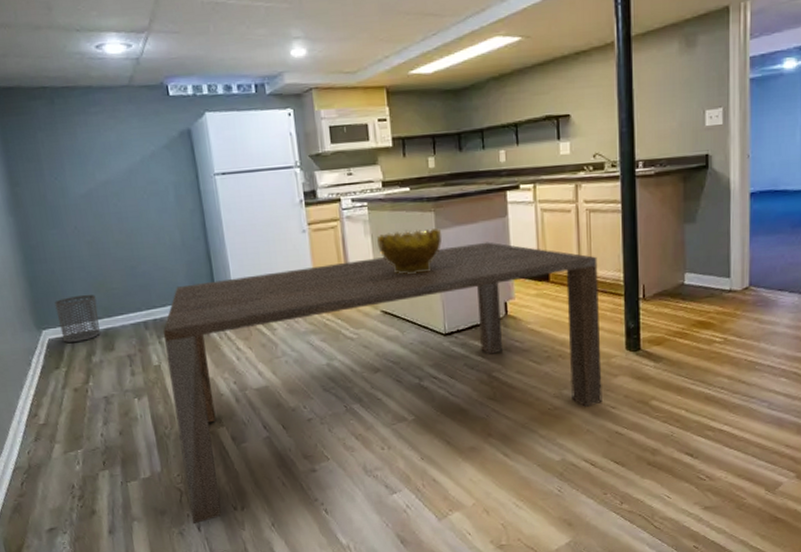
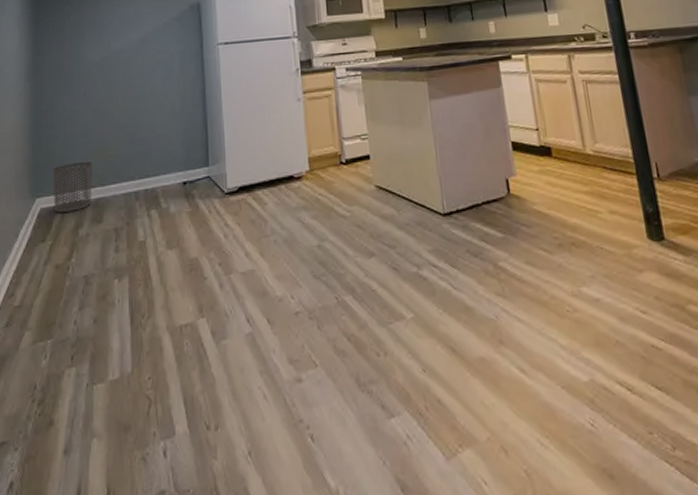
dining table: present [163,242,602,525] -> none [152,113,630,447]
decorative bowl: present [377,228,442,274] -> none [371,98,437,146]

